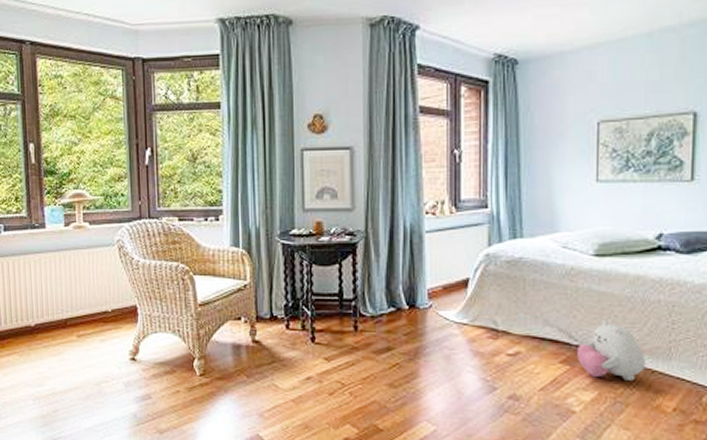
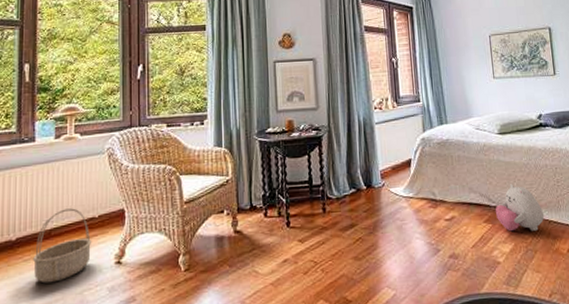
basket: none [52,300,107,371] -> present [33,208,92,283]

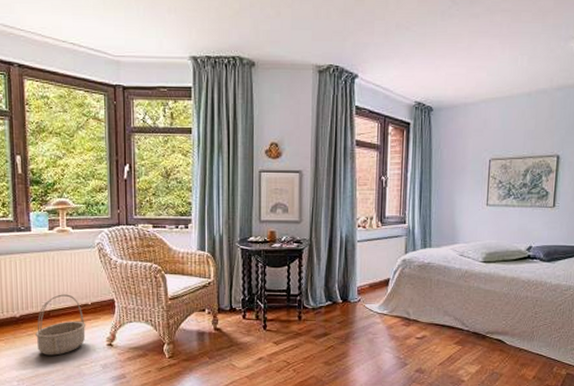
plush toy: present [495,184,545,232] -> none [467,311,516,356]

